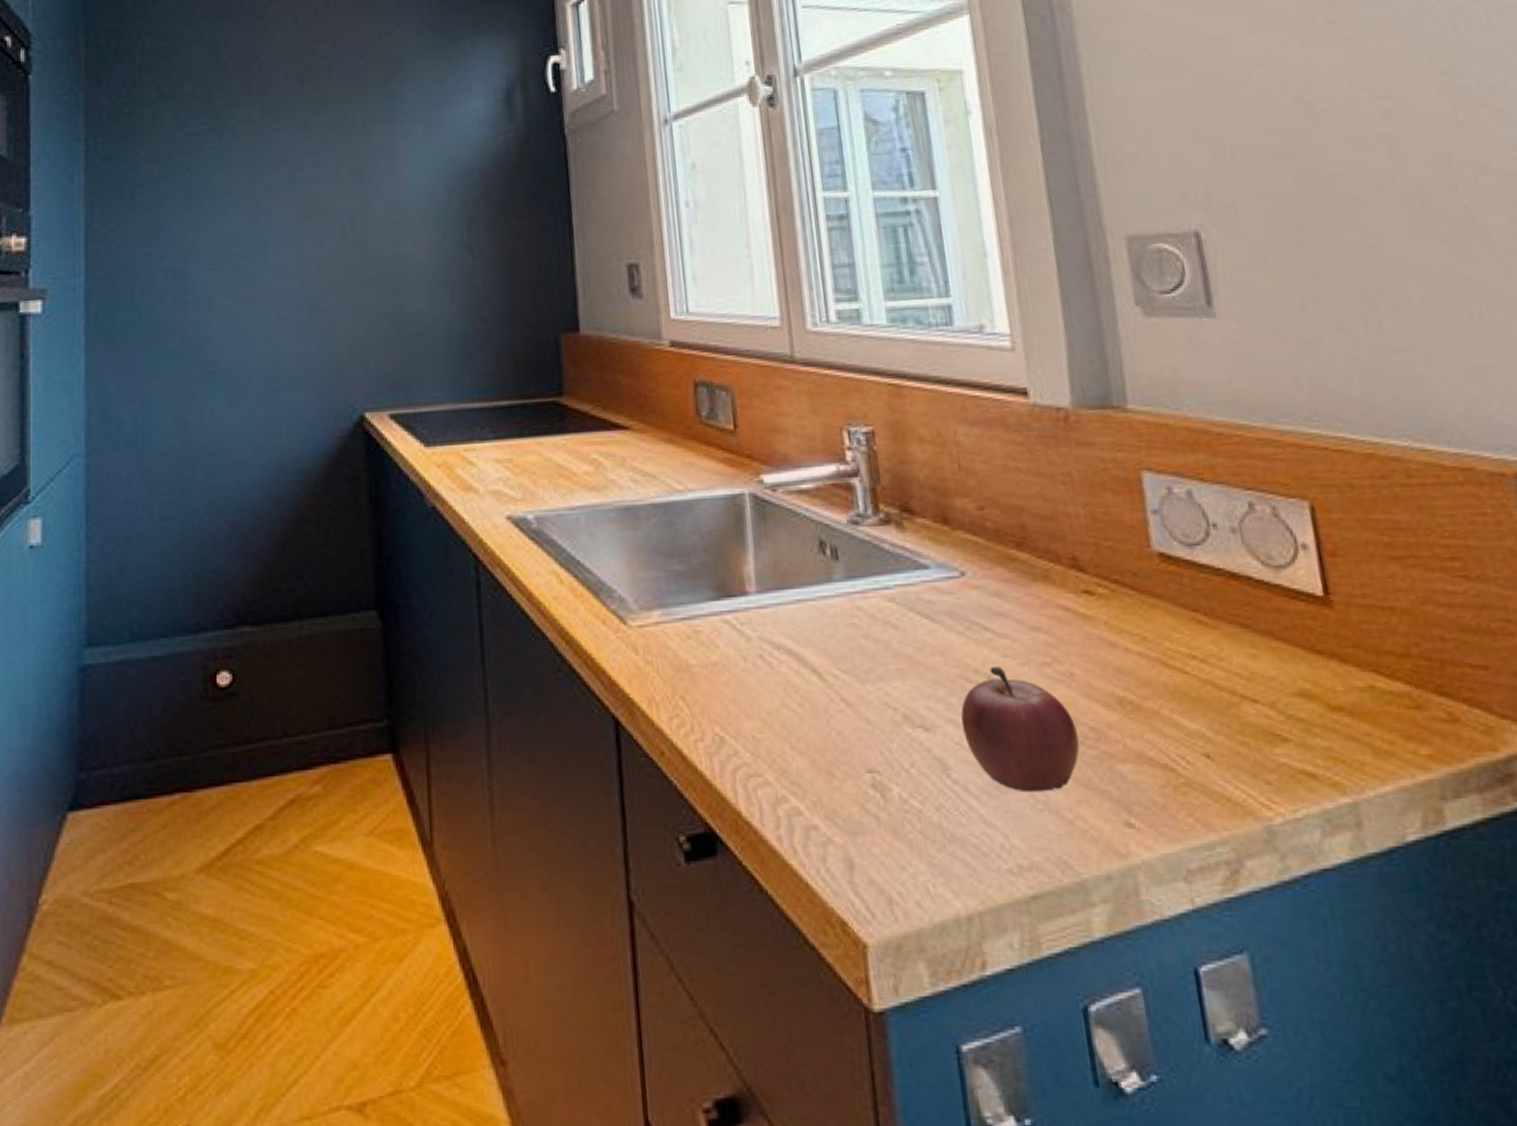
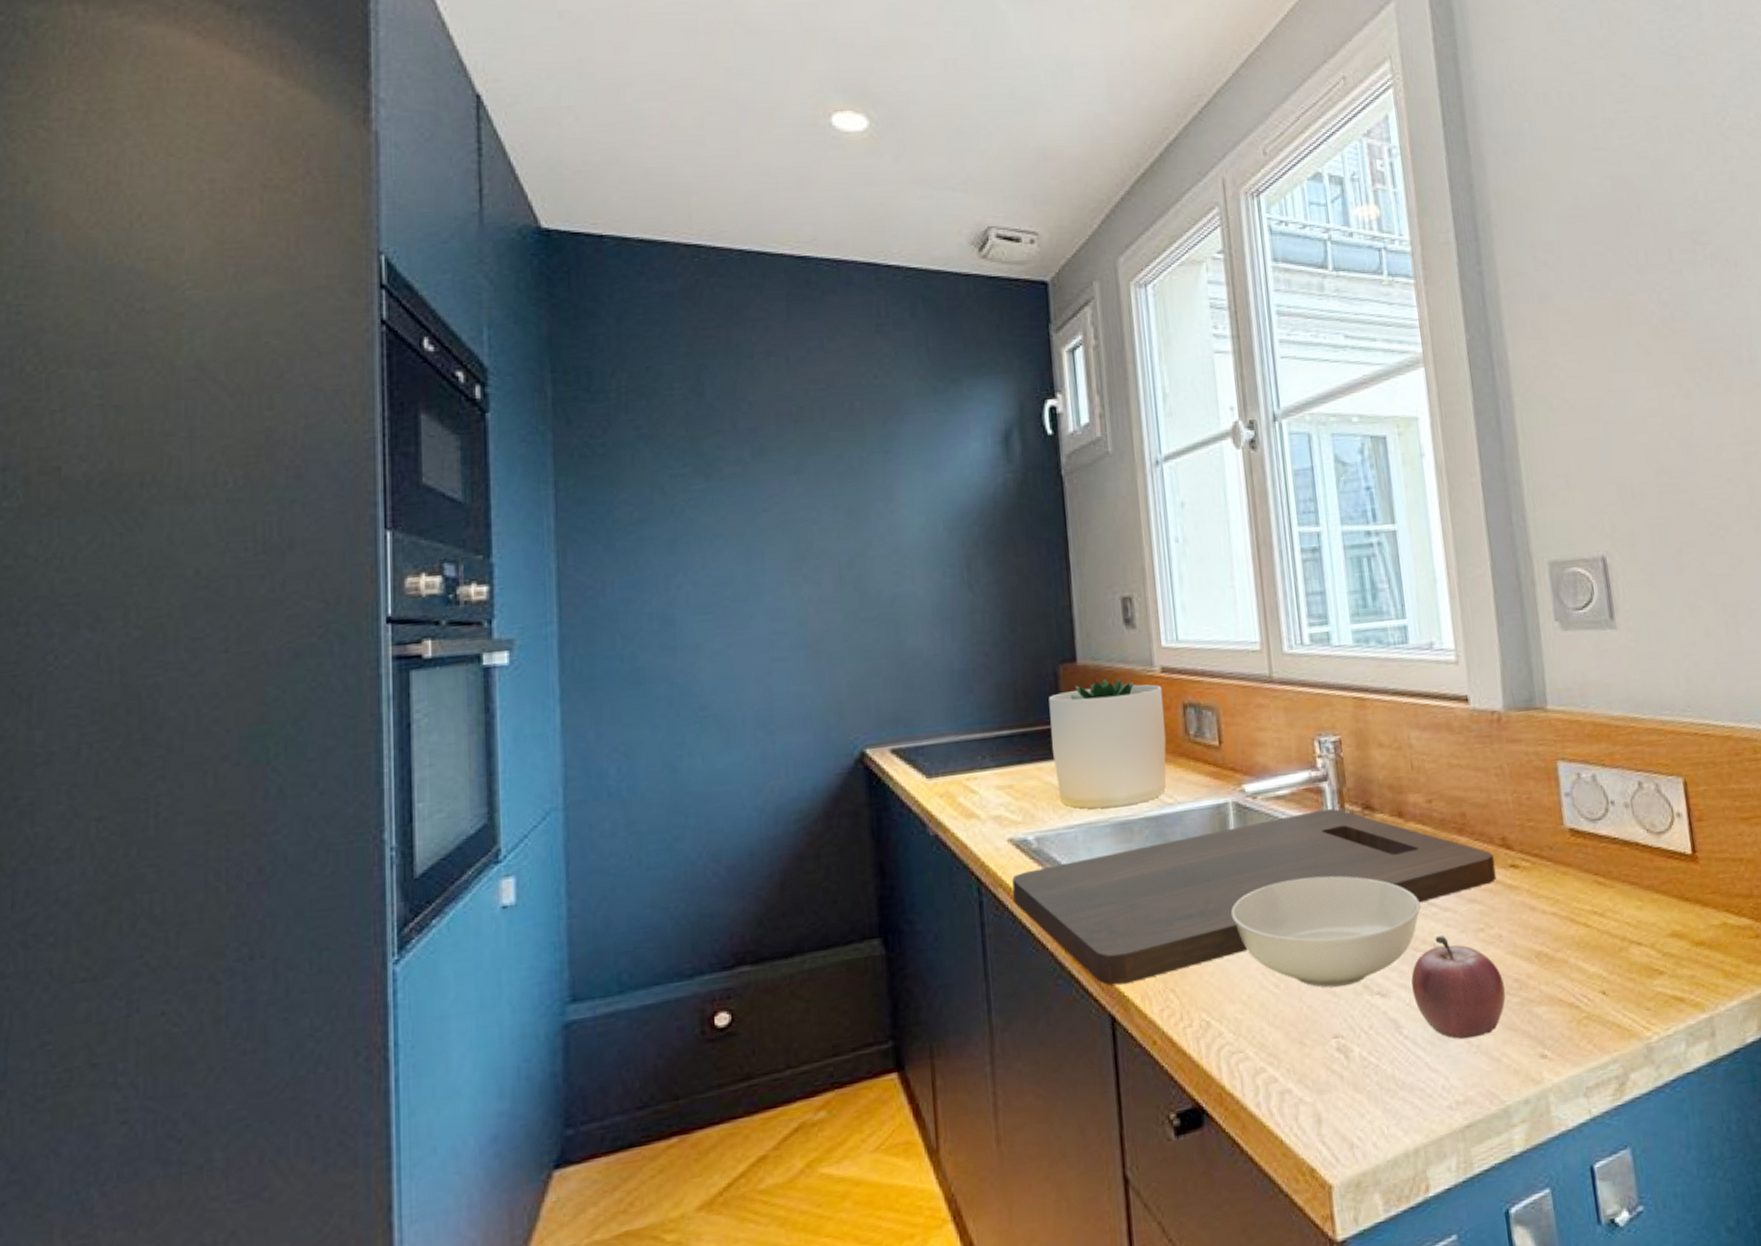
cutting board: none [511,509,1066,685] -> present [1012,808,1497,986]
planter: none [550,351,676,491] -> present [1048,679,1167,809]
bowl: none [747,584,972,715] -> present [1230,876,1421,988]

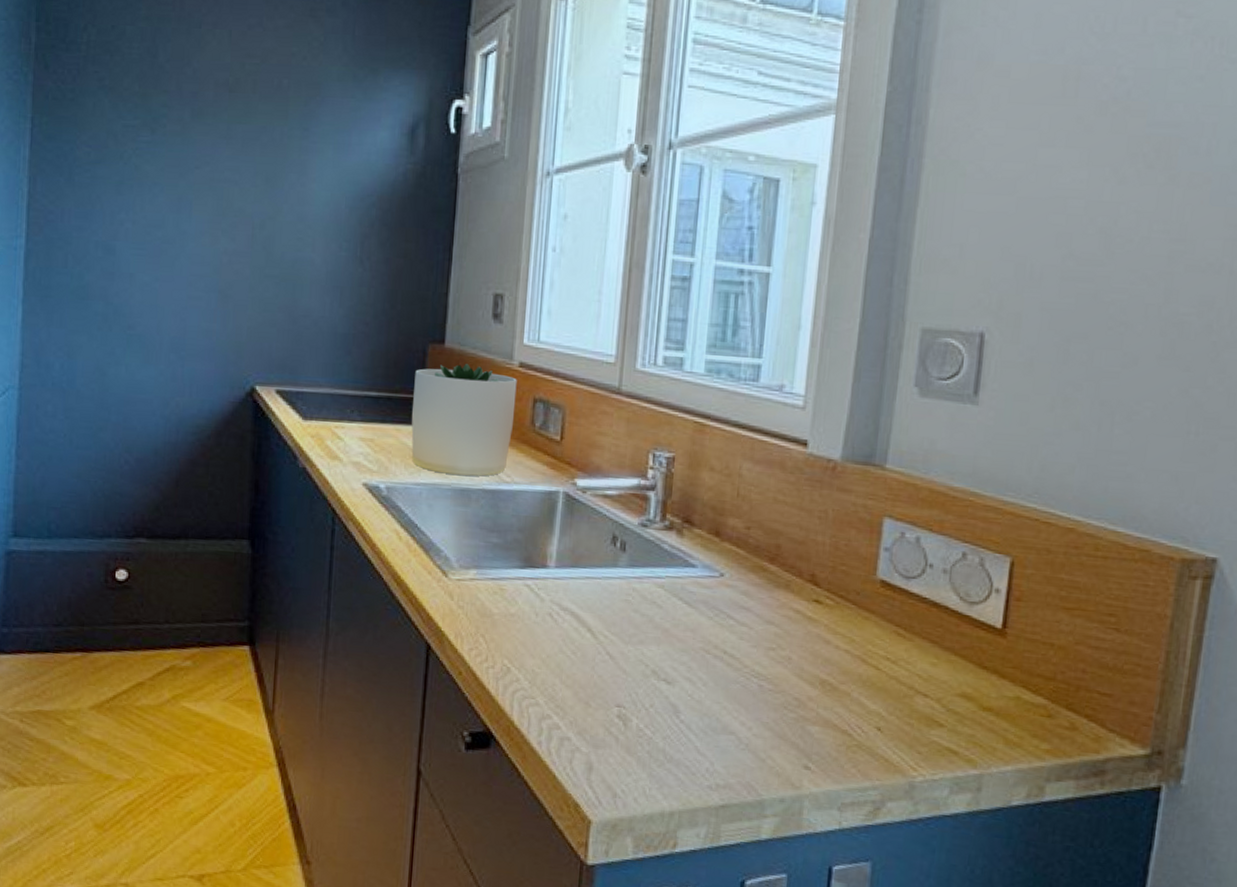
cutting board: present [1012,808,1497,986] -> none [361,512,800,622]
bowl: present [1230,876,1421,988] -> none [544,568,719,668]
fruit: present [1411,936,1506,1039] -> none [696,645,784,738]

